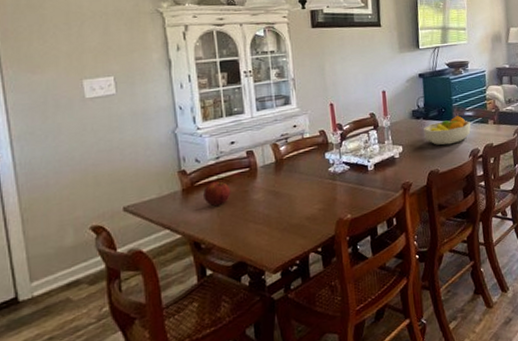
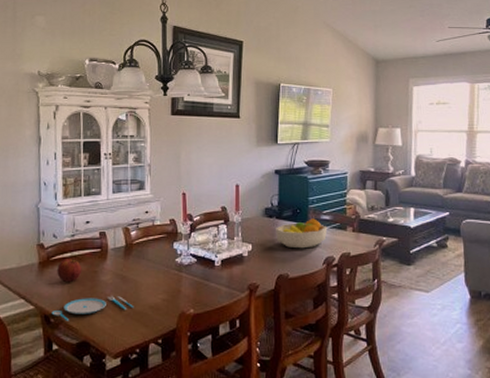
plate: none [201,212,290,245] -> present [51,295,134,322]

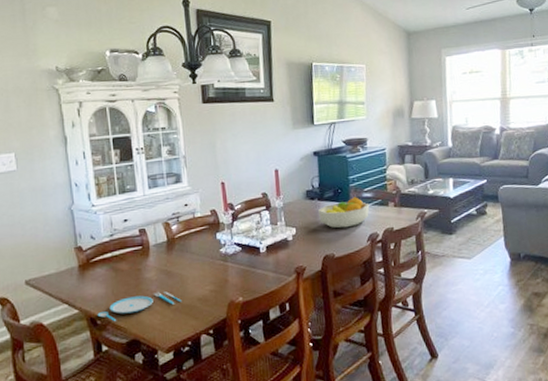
apple: present [57,259,82,283] -> none [98,258,125,284]

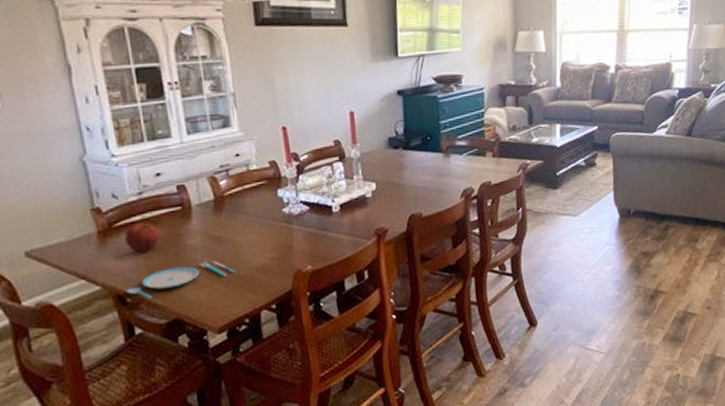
apple: none [98,258,125,284] -> present [125,222,161,253]
fruit bowl: present [318,197,370,229] -> none [403,145,464,183]

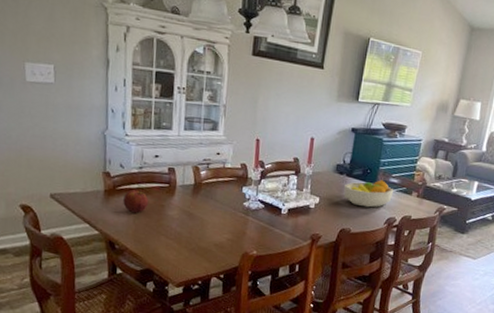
plate: present [126,260,236,299] -> none [116,229,199,249]
fruit bowl: none [403,145,464,183] -> present [343,180,394,208]

